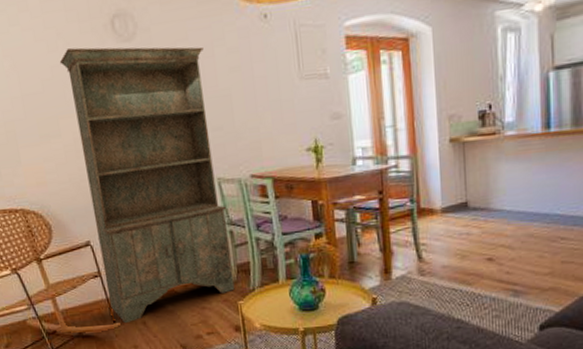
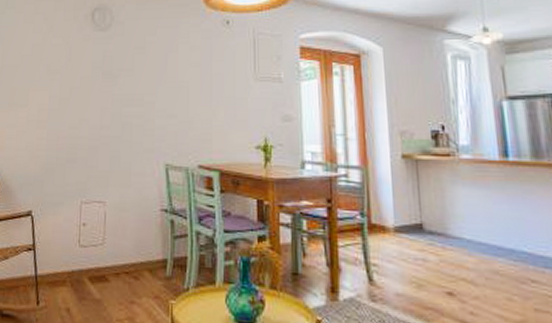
bookshelf: present [59,47,235,324] -> none [38,31,171,308]

